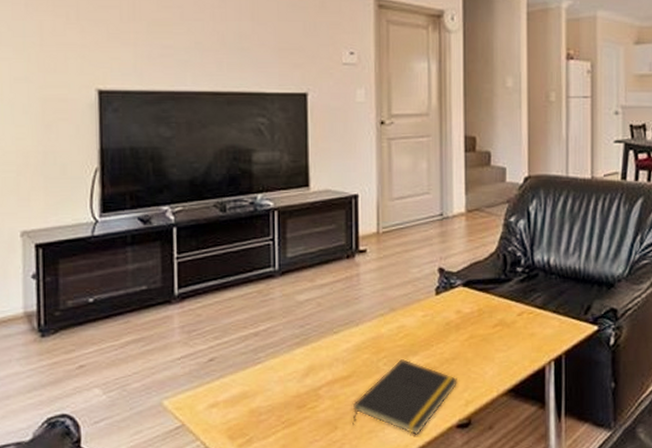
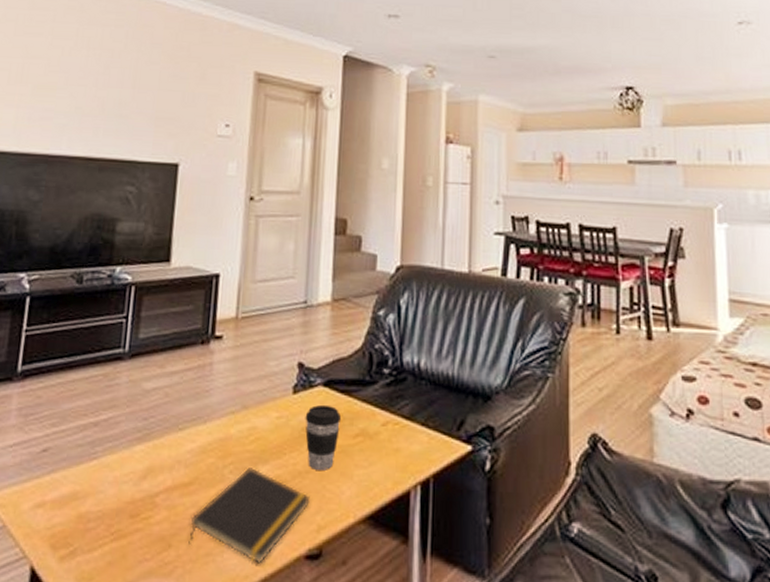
coffee cup: none [448,302,481,356] -> present [305,404,342,470]

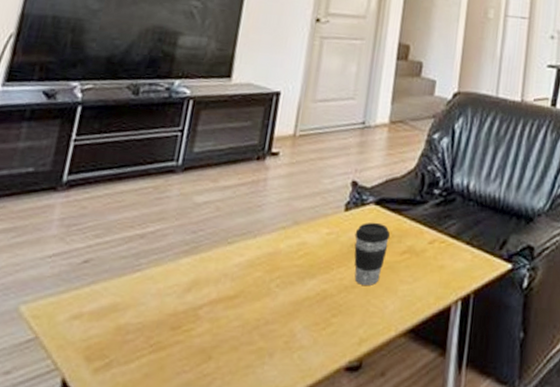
notepad: present [188,468,311,564] -> none [229,282,355,376]

